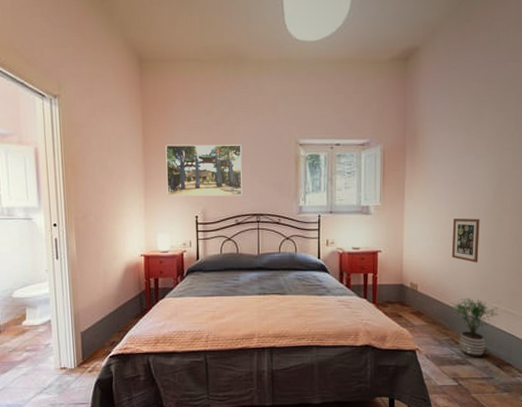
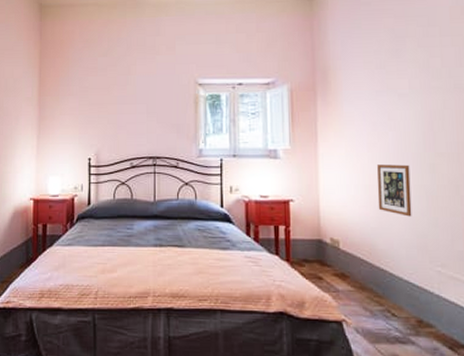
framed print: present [165,144,242,197] -> none [60,85,138,138]
potted plant: present [450,298,499,358] -> none [382,259,445,336]

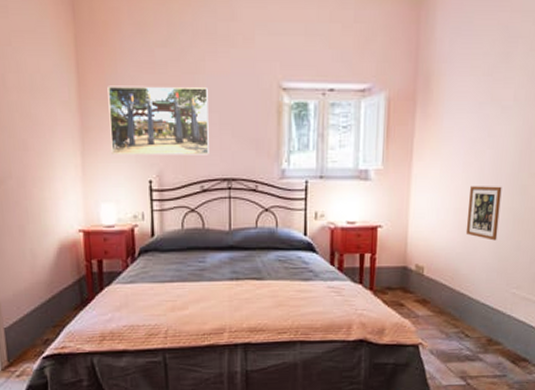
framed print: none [60,85,138,138] -> present [107,86,209,155]

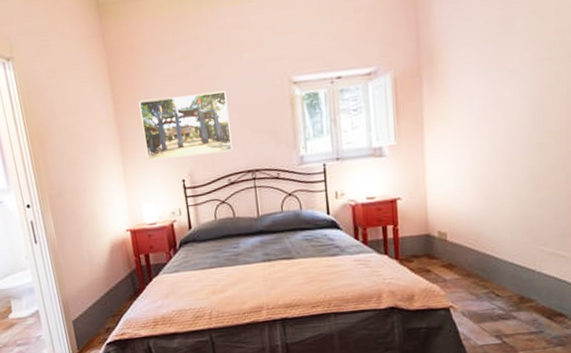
picture frame: present [465,186,502,241] -> none [484,147,518,201]

